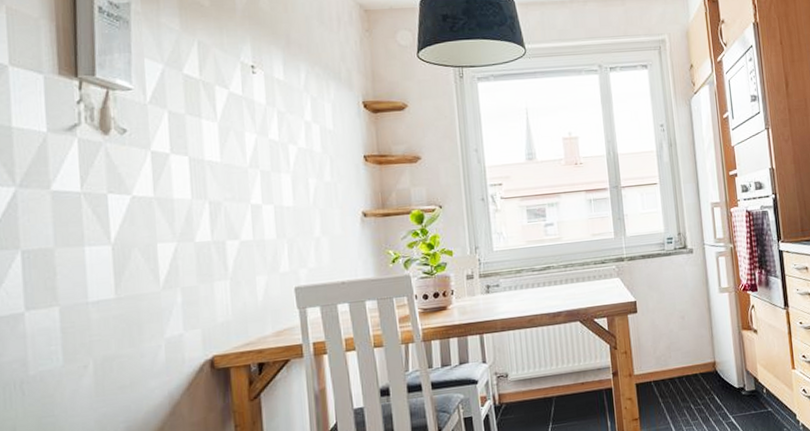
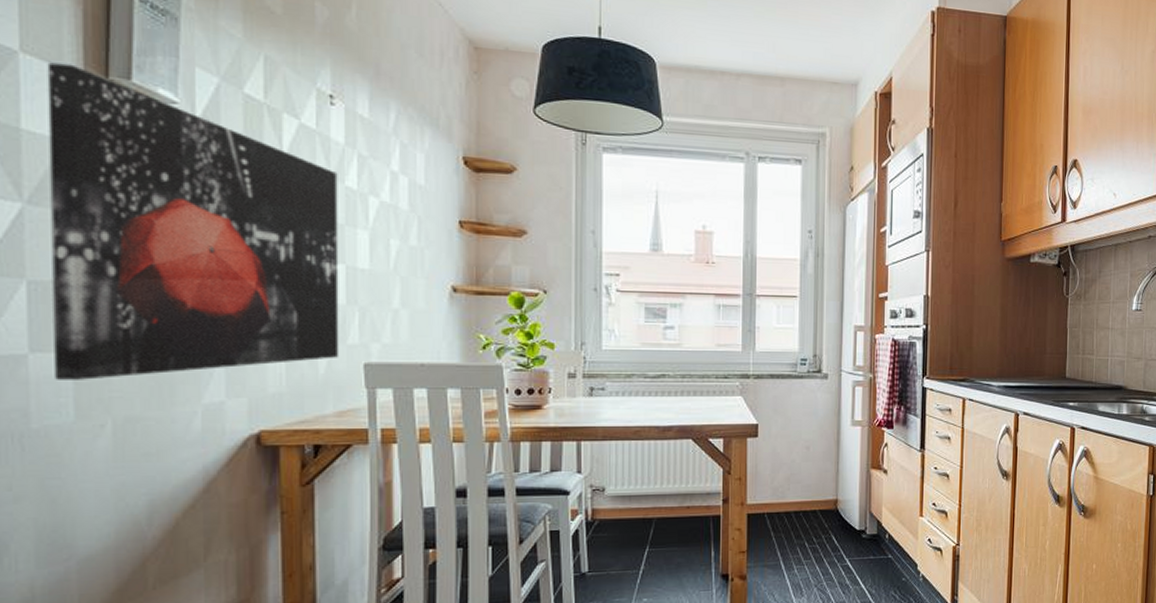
wall art: none [30,70,274,332] -> present [47,62,339,380]

